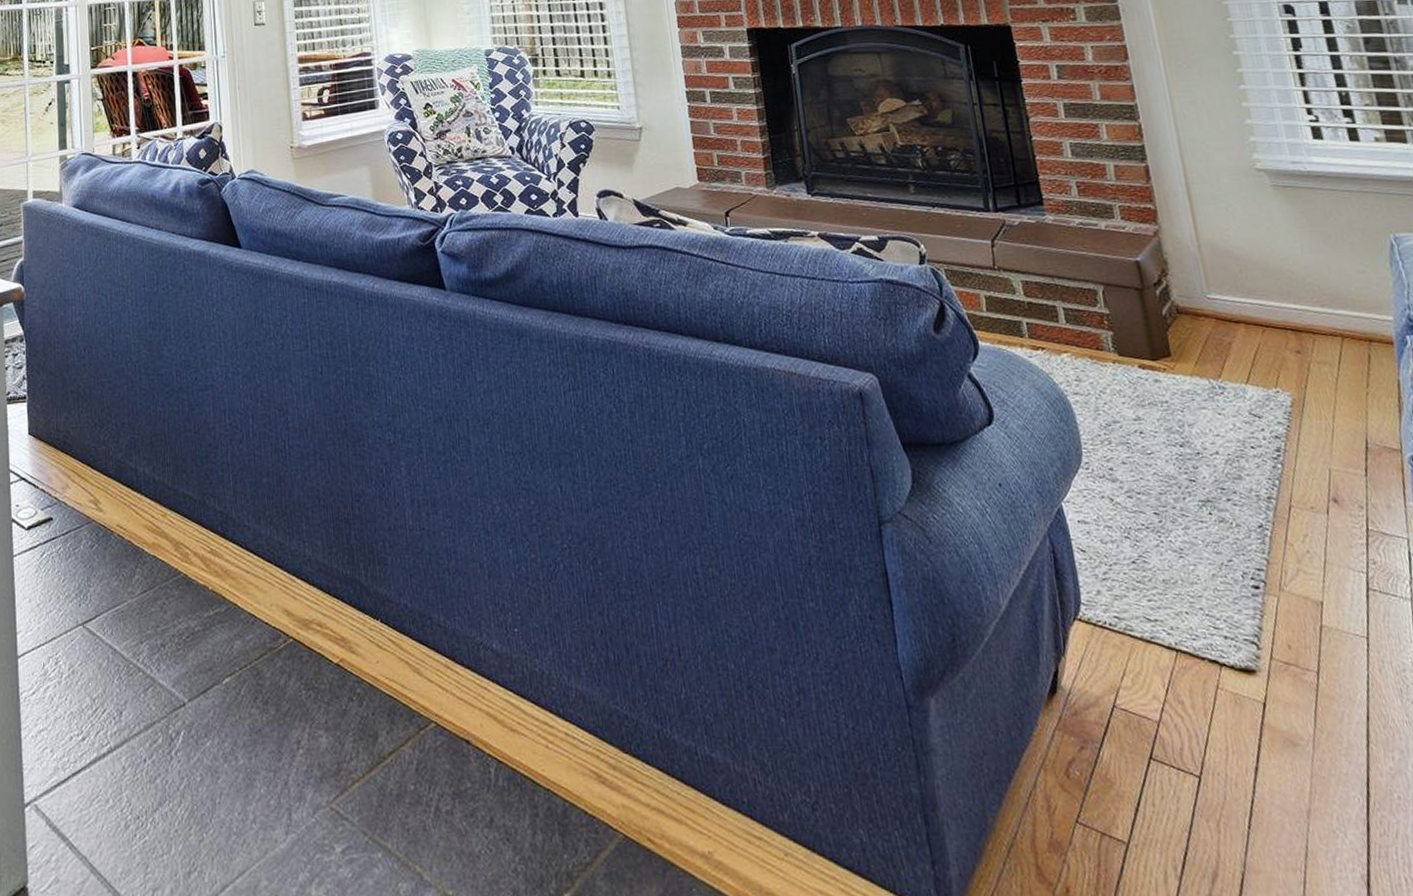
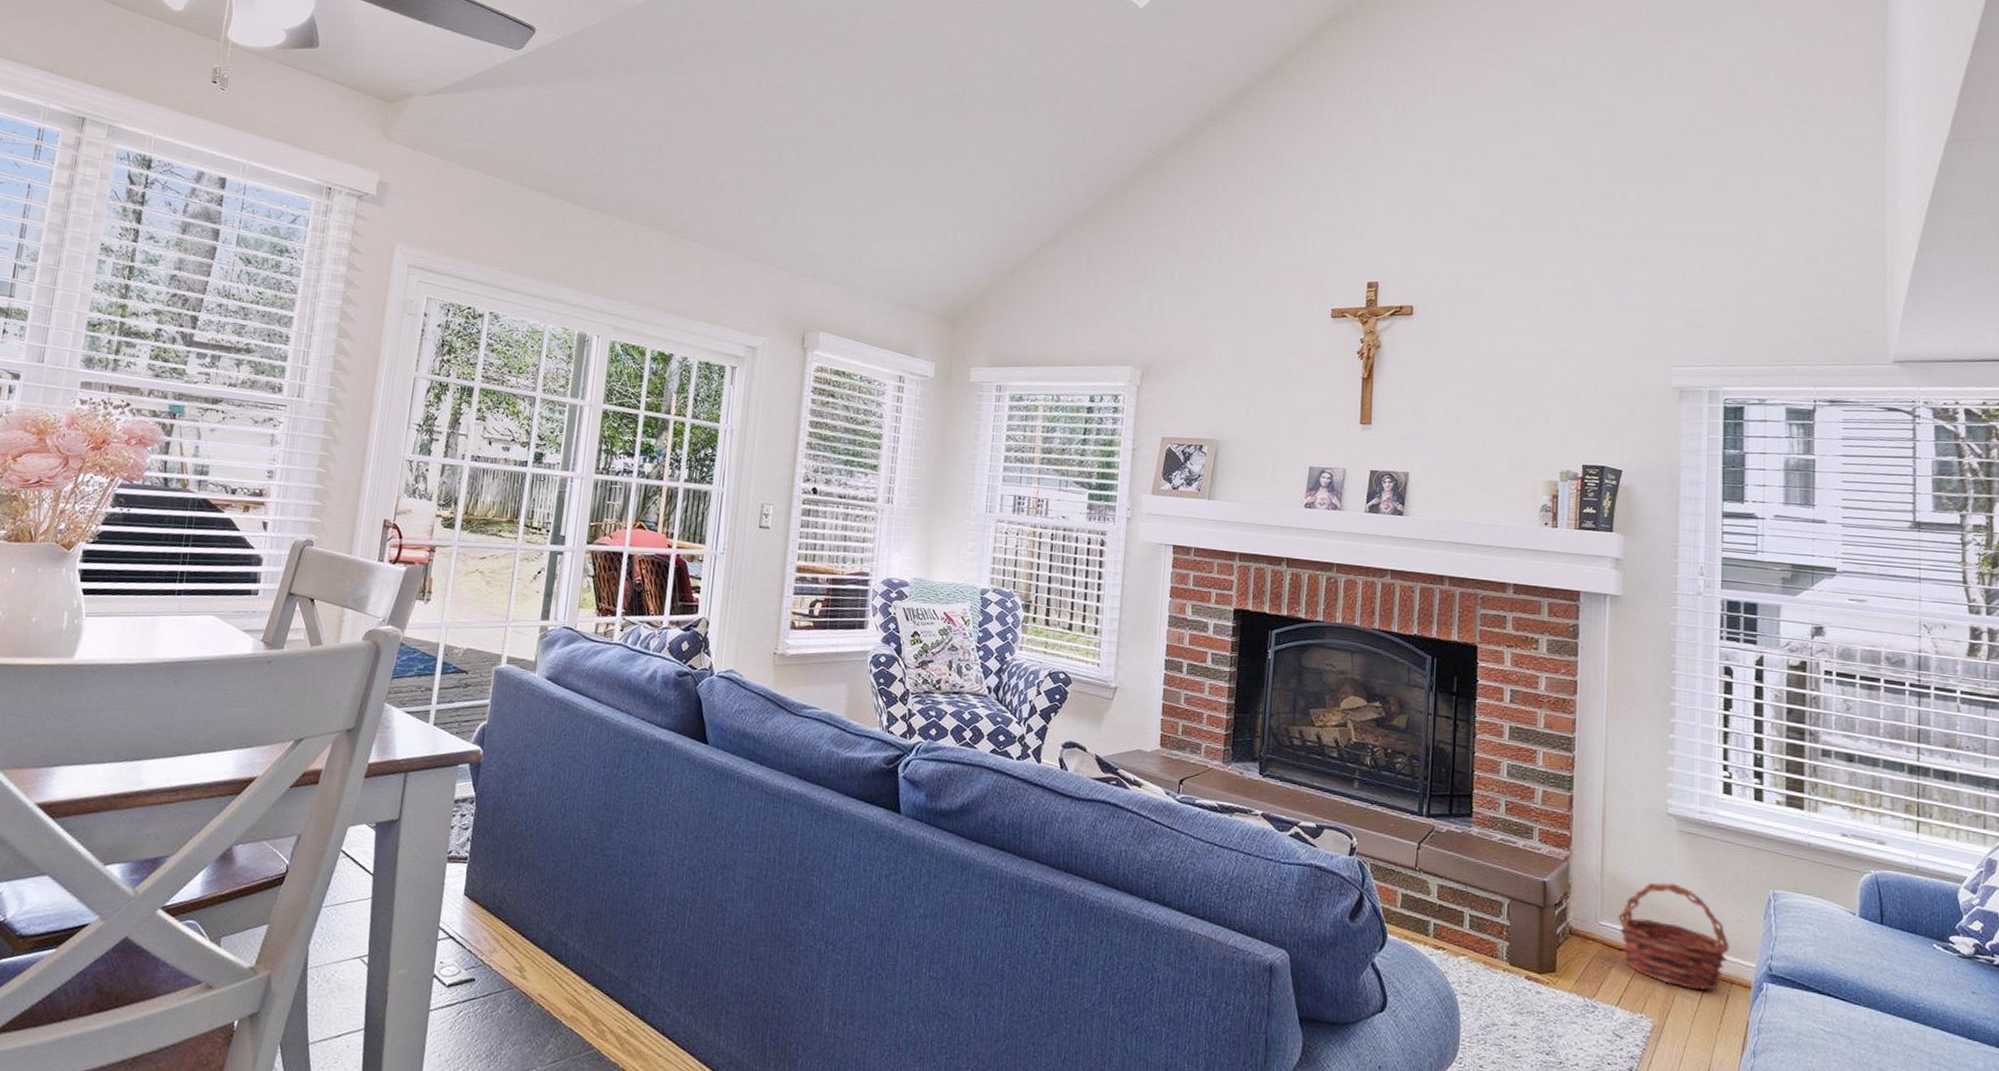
basket: none [1225,242,1360,354] -> present [1617,882,1730,991]

